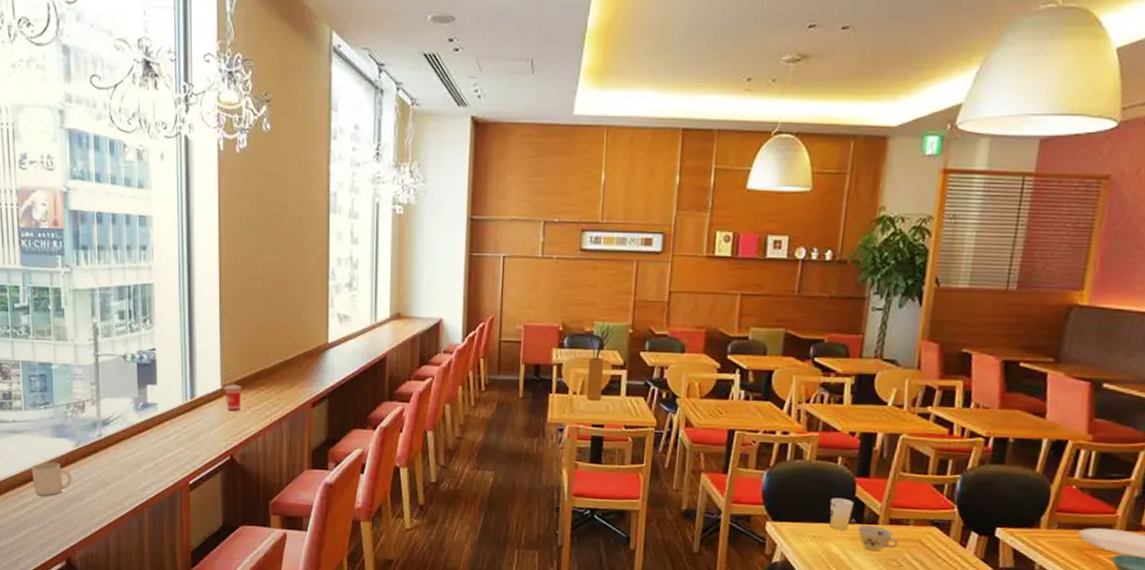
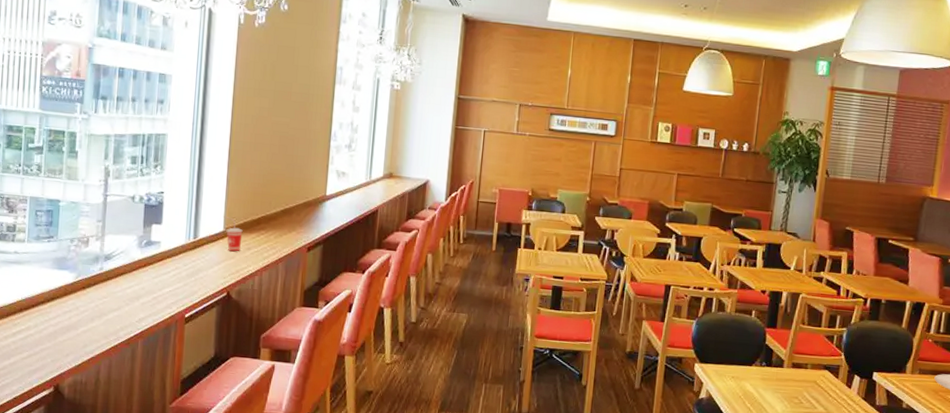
mug: present [31,462,73,496] -> none [28,292,70,325]
vase: present [587,319,615,401] -> none [550,188,575,256]
cup: present [829,497,854,531] -> none [745,344,764,372]
teacup: present [857,524,898,551] -> none [767,367,799,390]

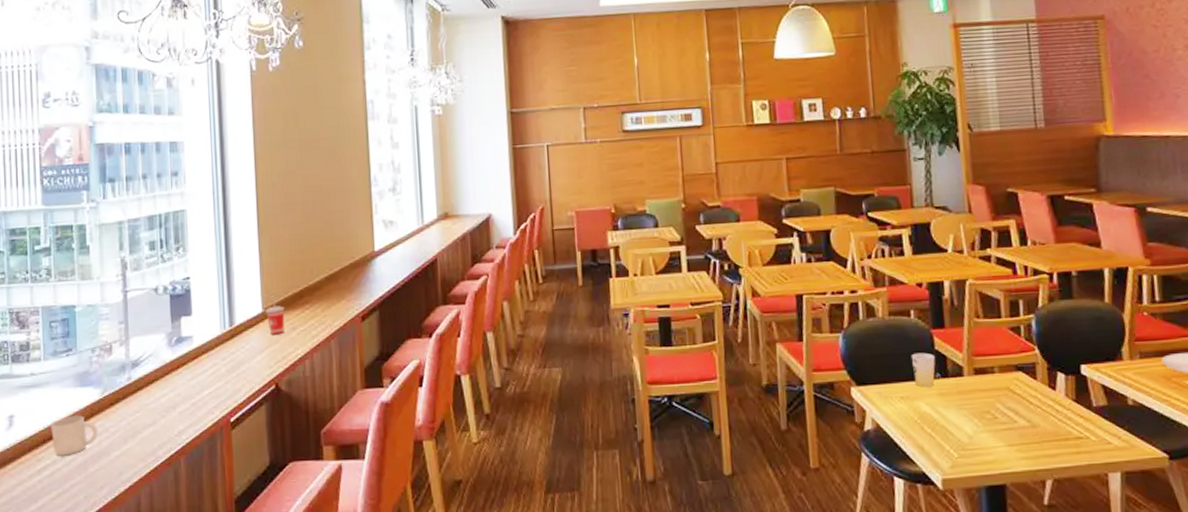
mug: none [28,292,70,325] -> present [50,415,99,456]
cup: none [745,344,764,372] -> present [911,352,936,388]

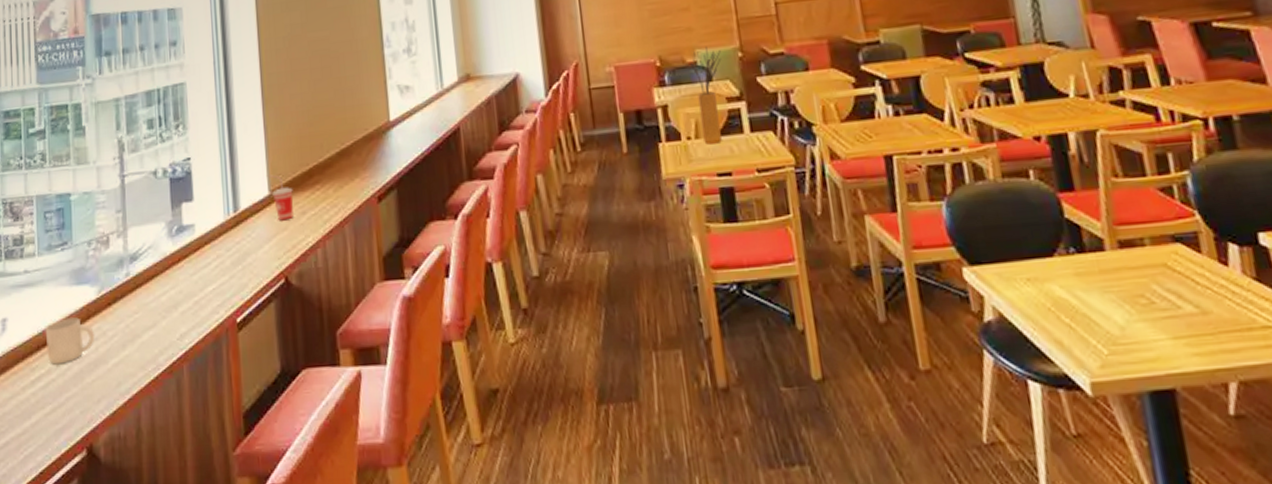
vase: none [641,197,667,281] -> present [690,46,722,145]
cup: present [911,352,936,388] -> none [1034,222,1069,266]

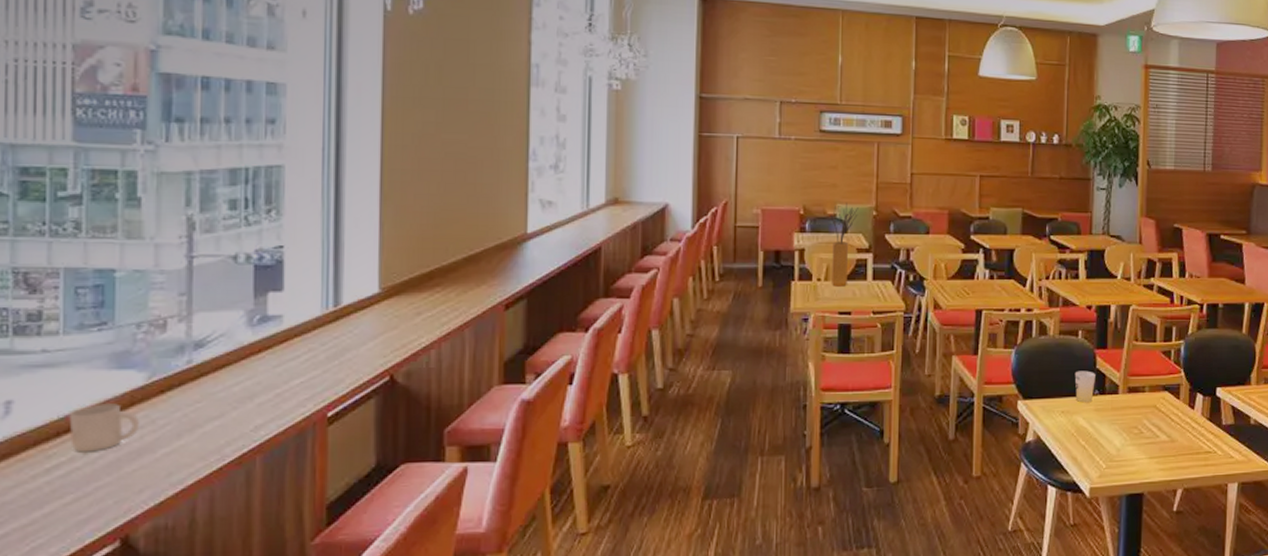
beverage cup: present [267,175,294,221] -> none [378,273,408,320]
cup: none [1034,222,1069,266] -> present [1074,371,1095,403]

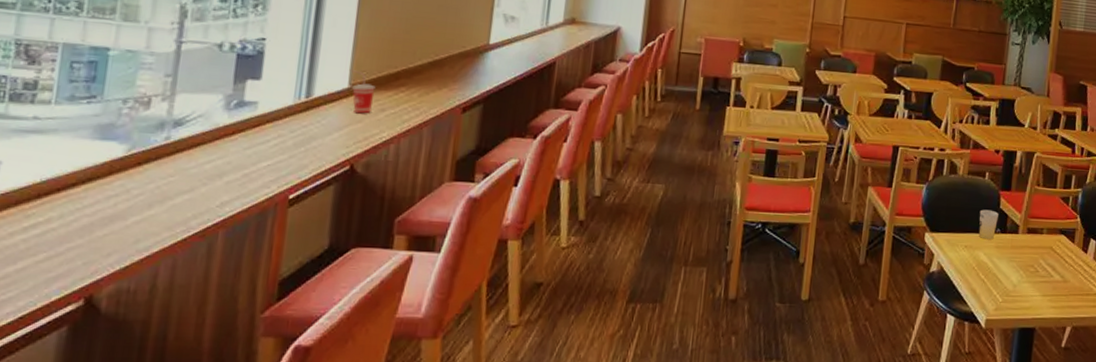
mug: present [69,403,140,452] -> none [49,171,116,215]
beverage cup: none [378,273,408,320] -> present [350,70,376,114]
vase: present [830,202,858,287] -> none [763,38,793,115]

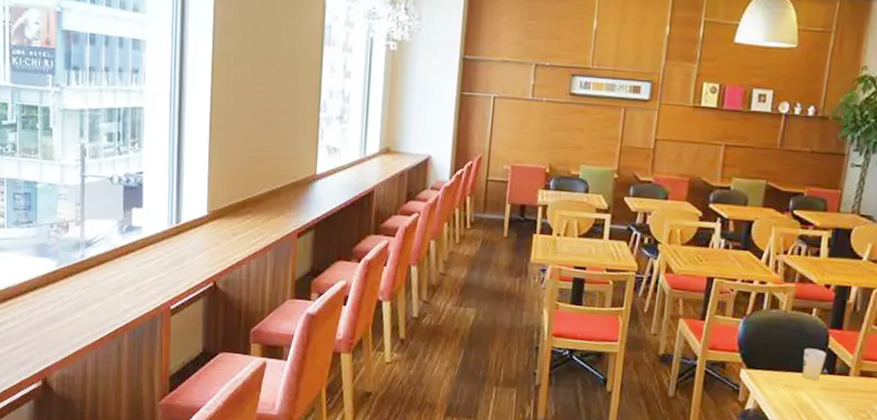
beverage cup: present [350,70,376,114] -> none [207,199,228,238]

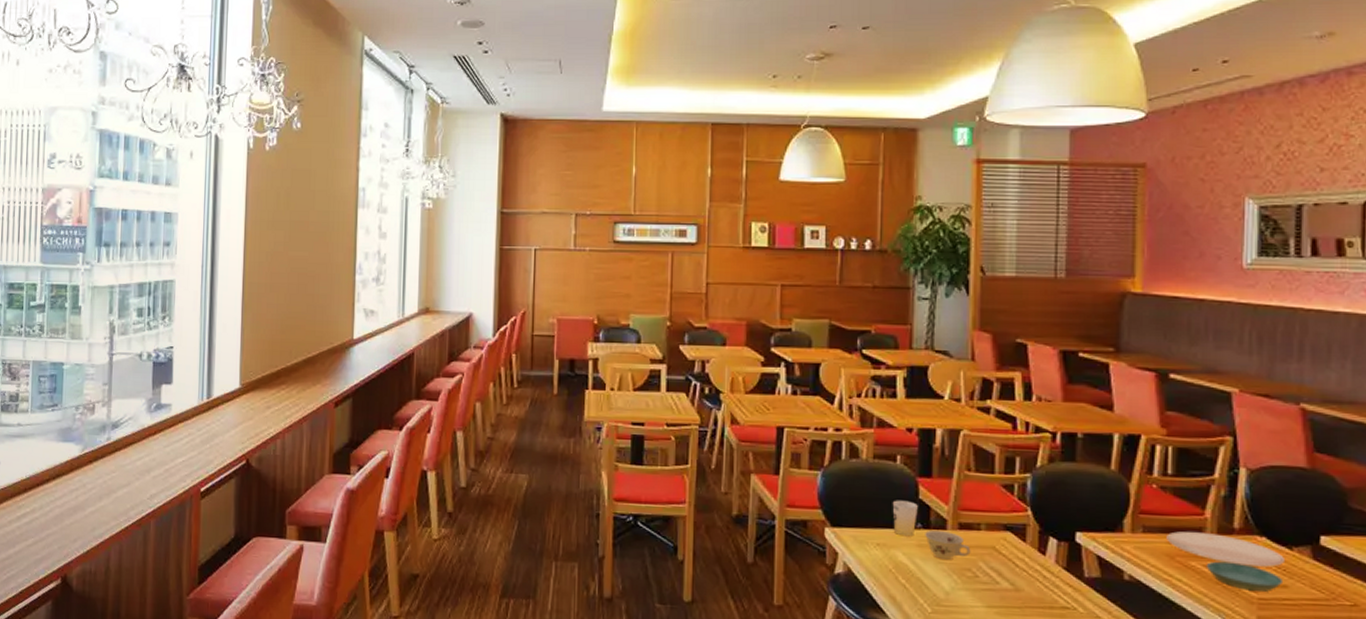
teacup: none [829,375,868,402] -> present [925,529,971,560]

